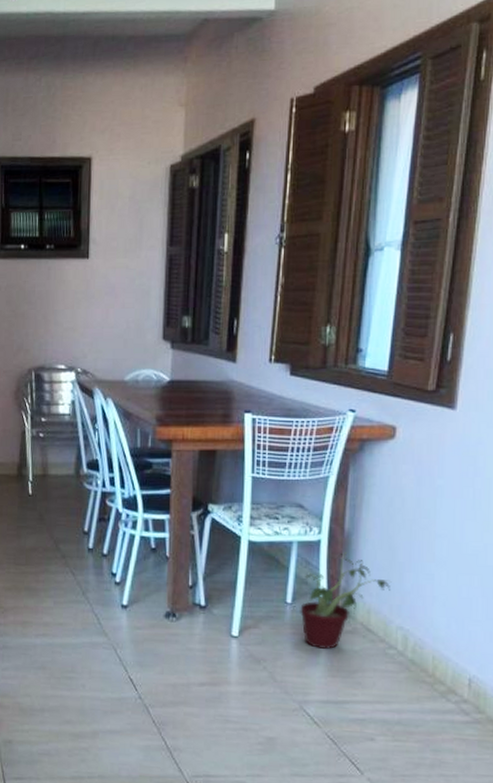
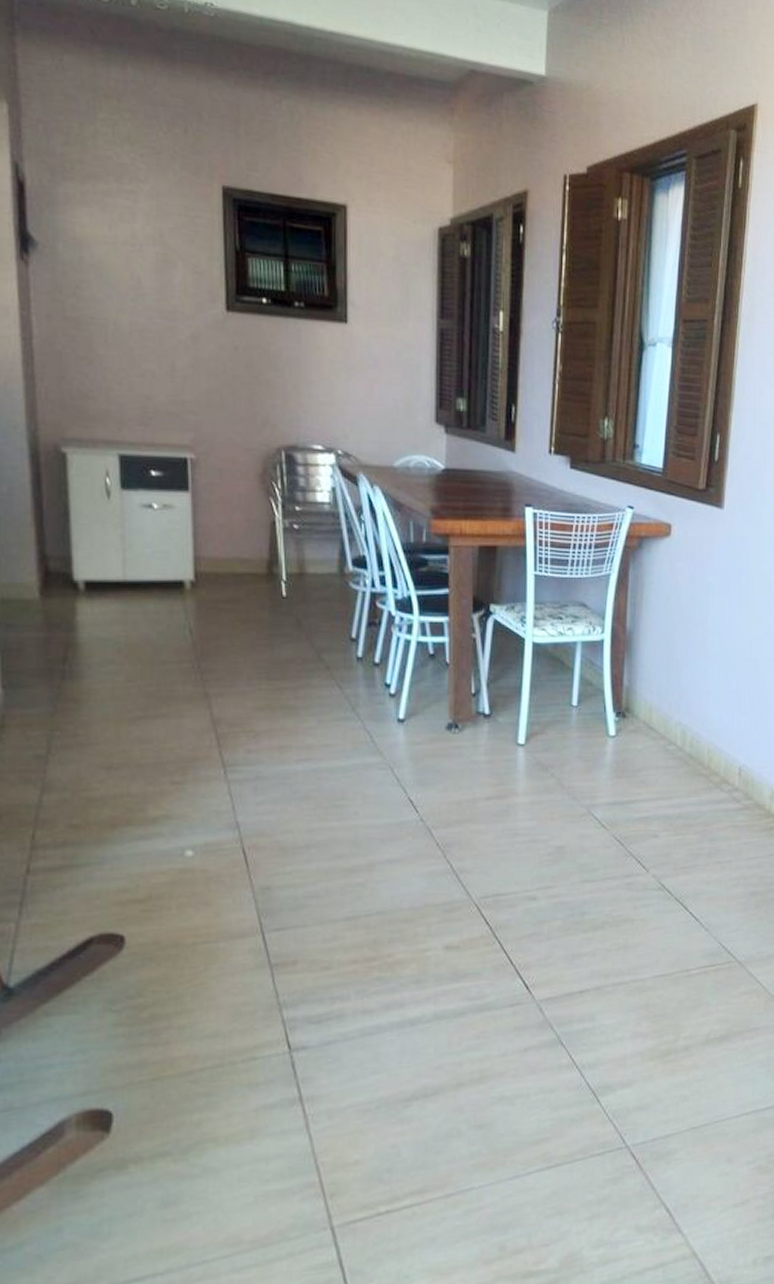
potted plant: present [300,553,392,649] -> none [585,651,671,750]

